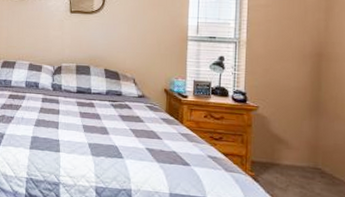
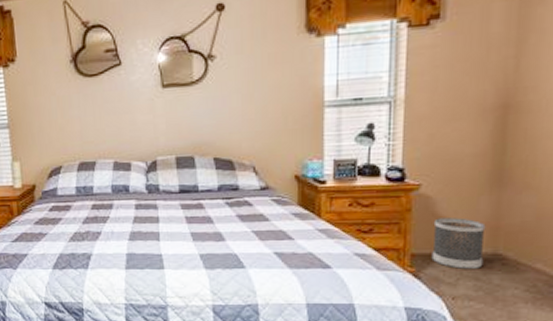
wastebasket: none [267,134,308,179] -> present [431,217,486,269]

